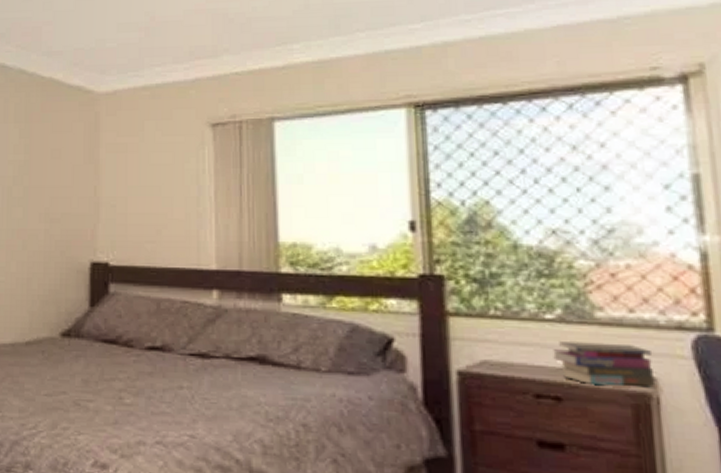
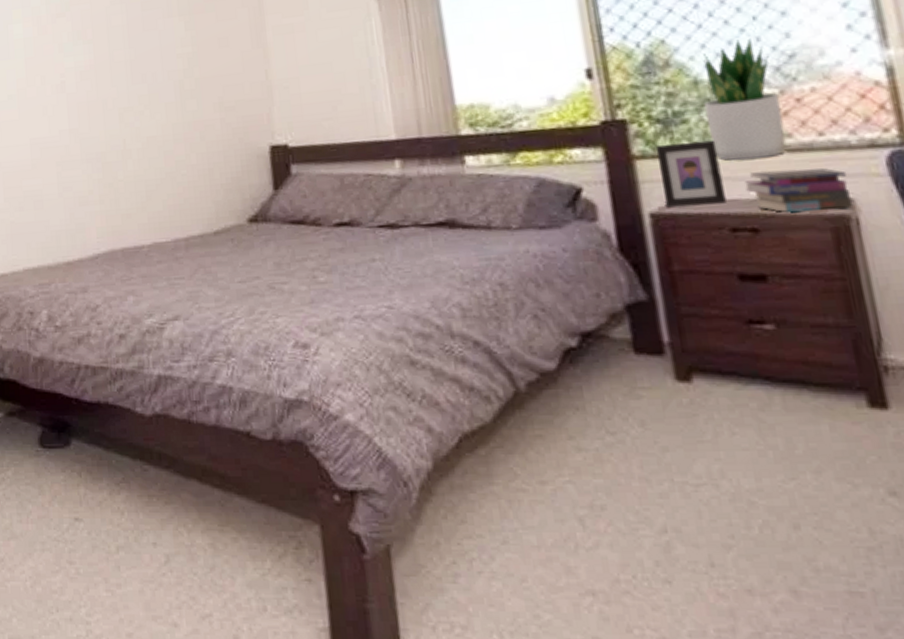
picture frame: none [469,304,533,369] -> present [655,140,727,208]
planter: none [521,209,596,329] -> present [703,38,786,161]

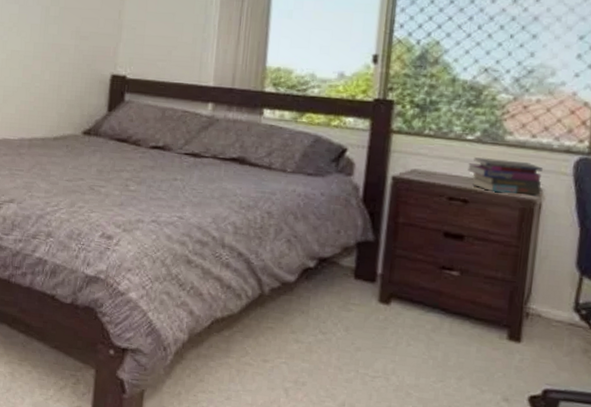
picture frame: present [655,140,727,208] -> none [406,125,456,178]
planter: present [703,38,786,161] -> none [453,51,514,148]

